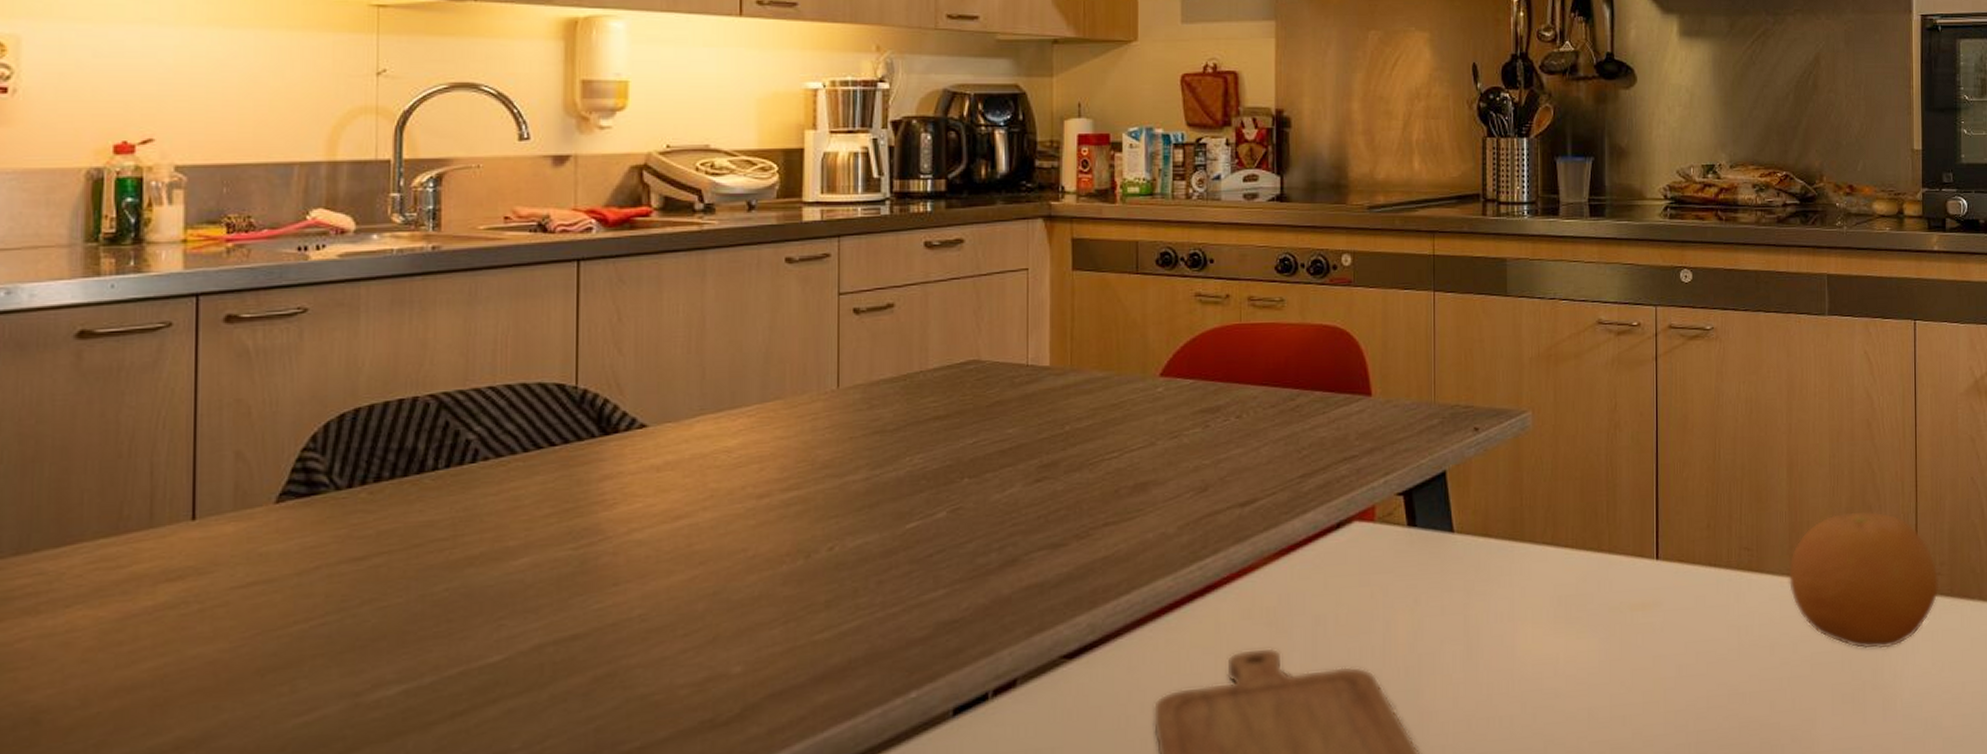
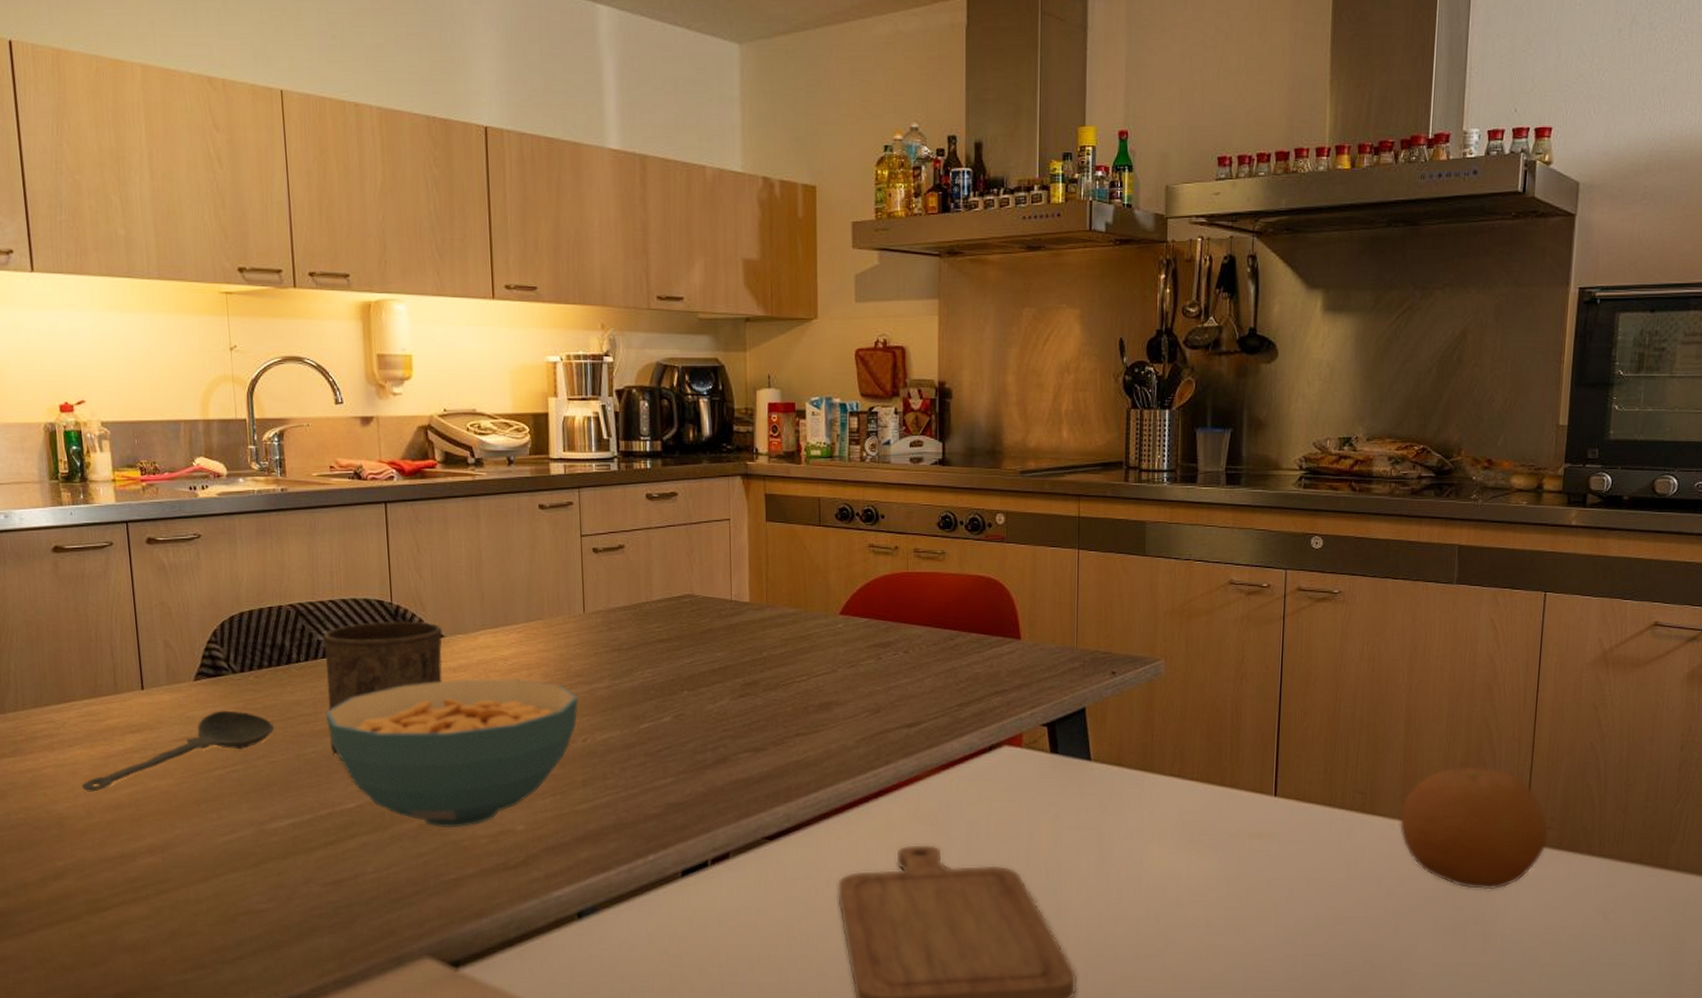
spoon: none [77,541,392,671] -> present [81,710,275,792]
cereal bowl: none [468,475,825,678] -> present [325,679,578,827]
cup: none [471,409,644,591] -> present [323,621,443,755]

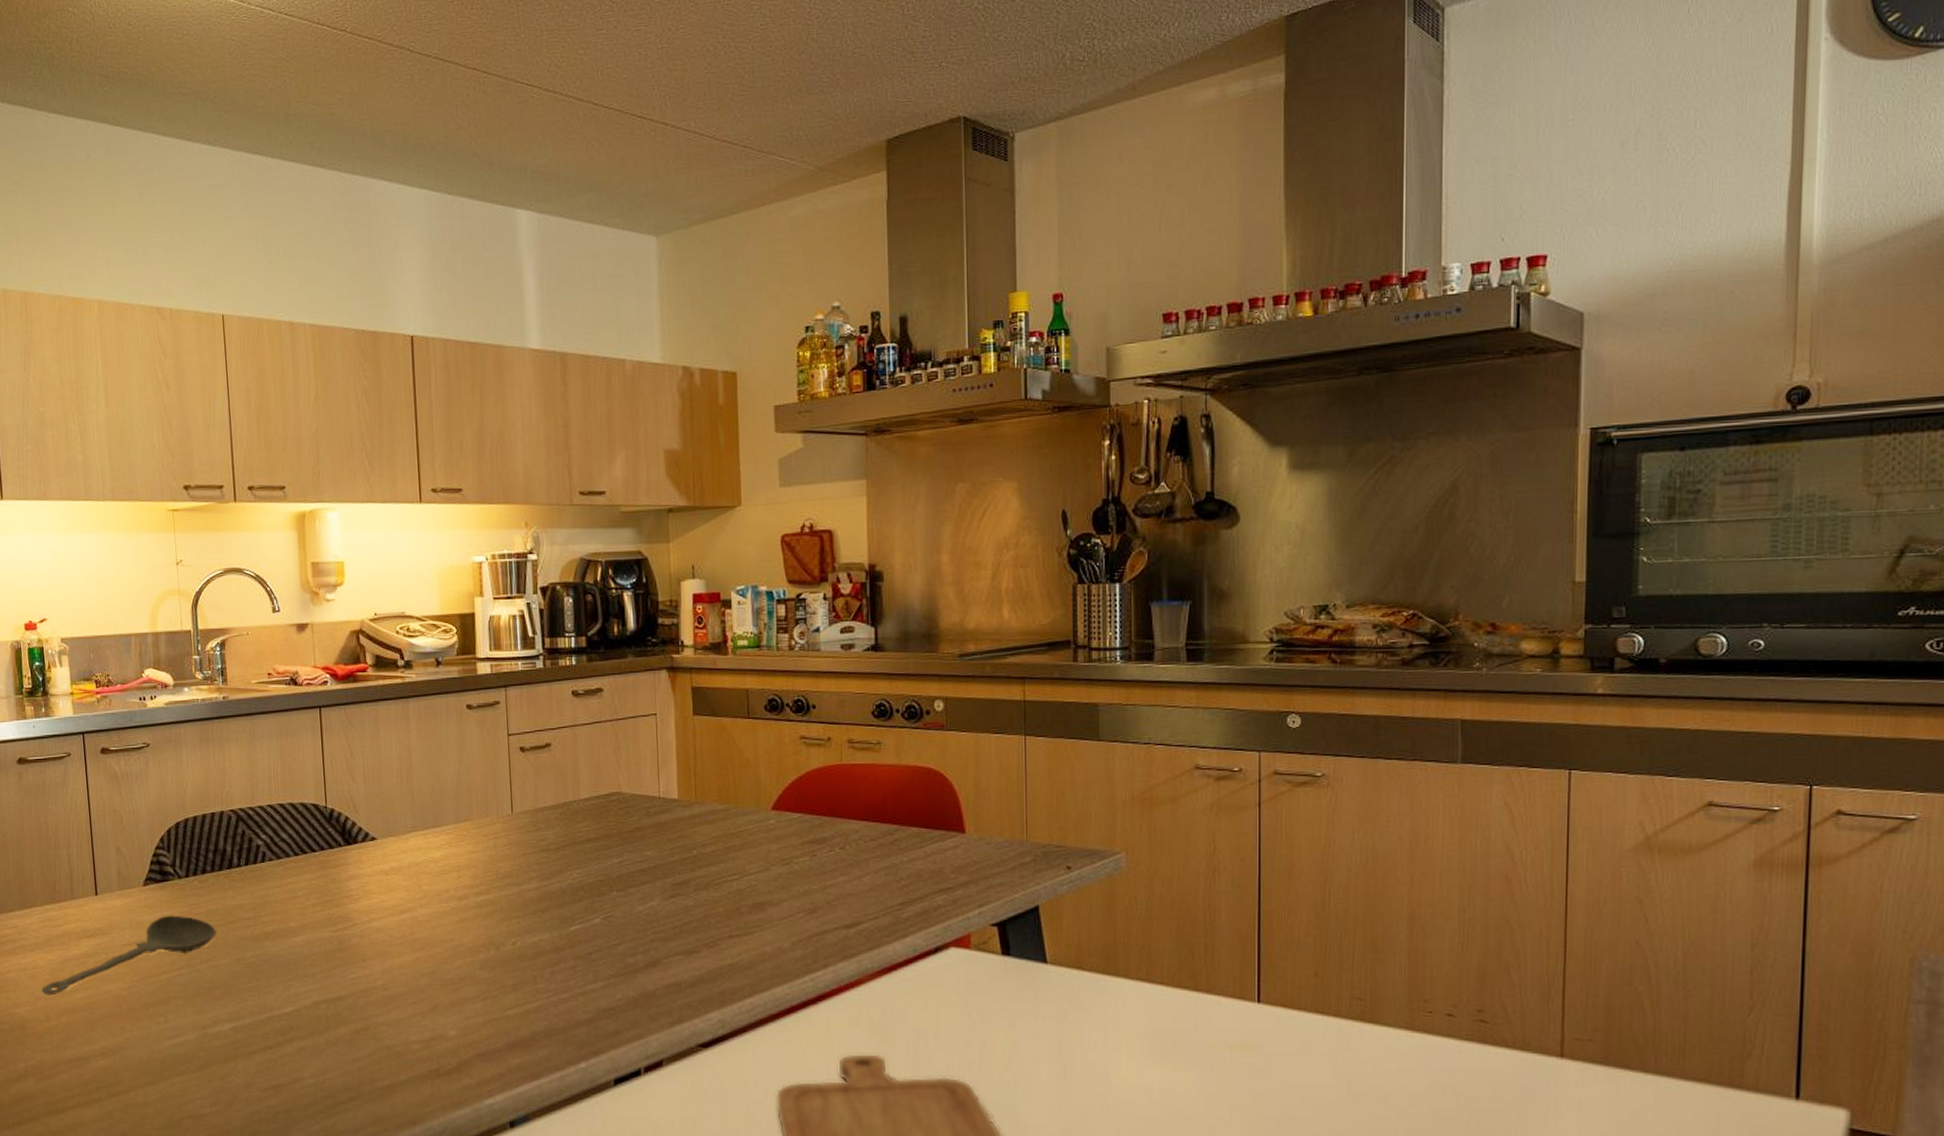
cup: present [323,621,443,755] -> none [262,824,375,959]
cereal bowl: present [325,679,578,827] -> none [264,881,508,1032]
fruit: present [1399,767,1549,890] -> none [1408,970,1591,1112]

